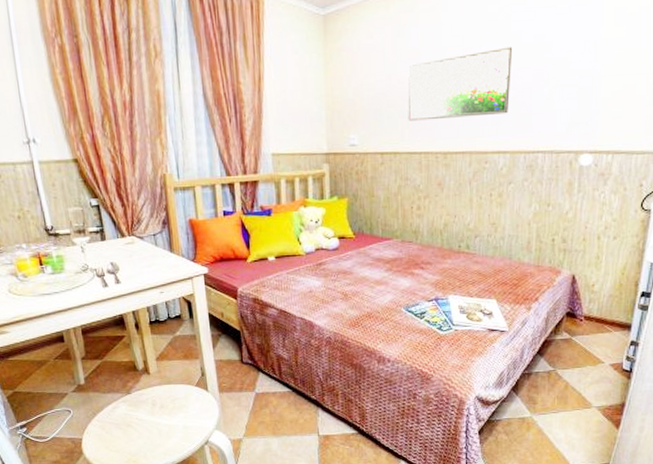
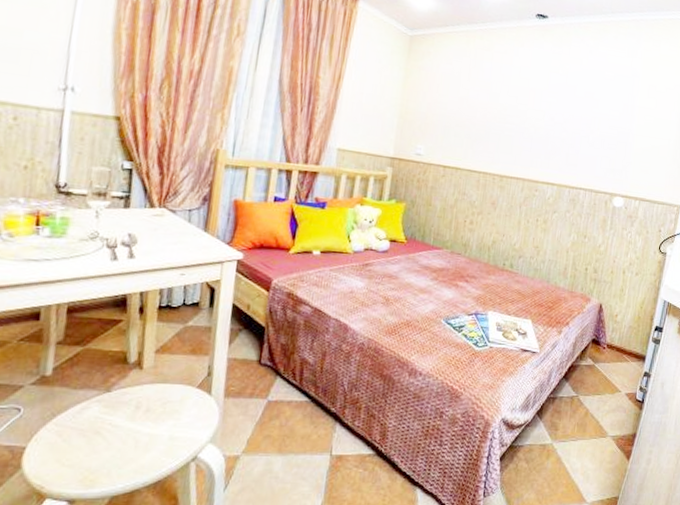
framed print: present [408,46,513,121] -> none [472,94,568,151]

